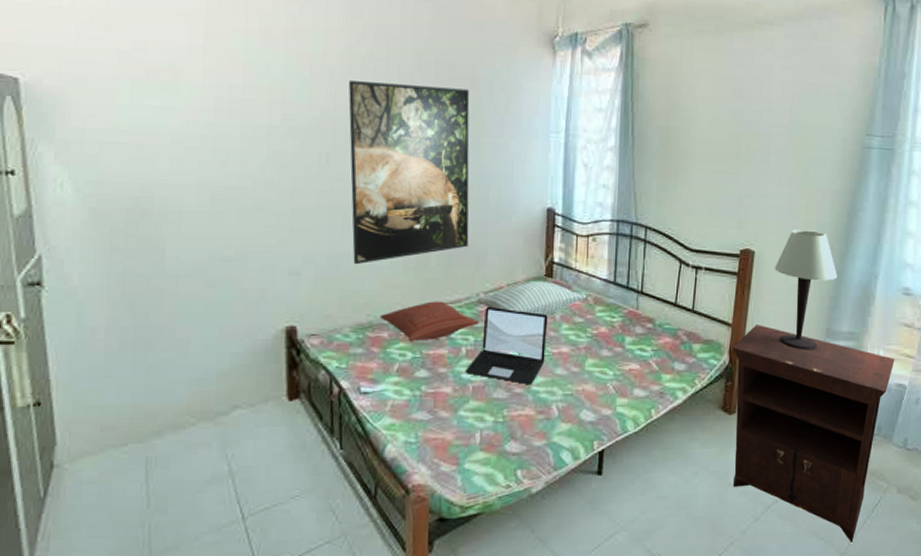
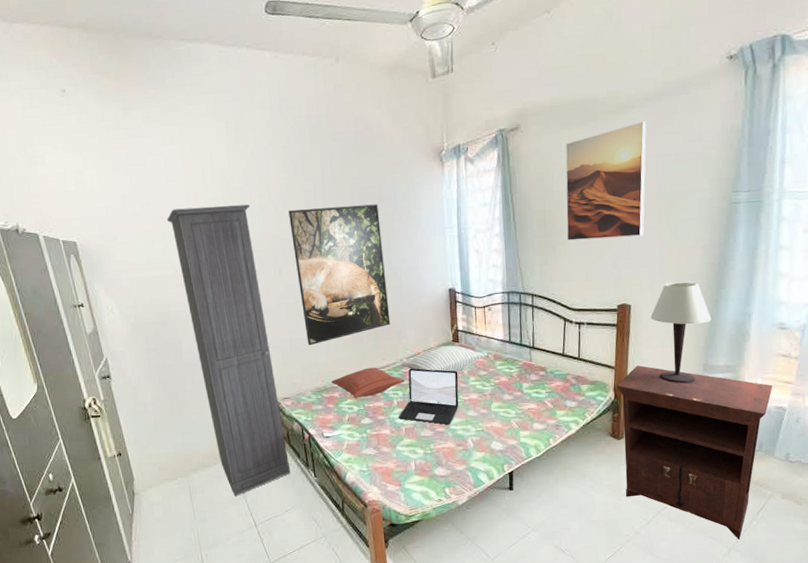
cabinet: none [169,54,307,473] -> present [166,204,291,496]
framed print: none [690,41,785,172] -> present [565,121,647,241]

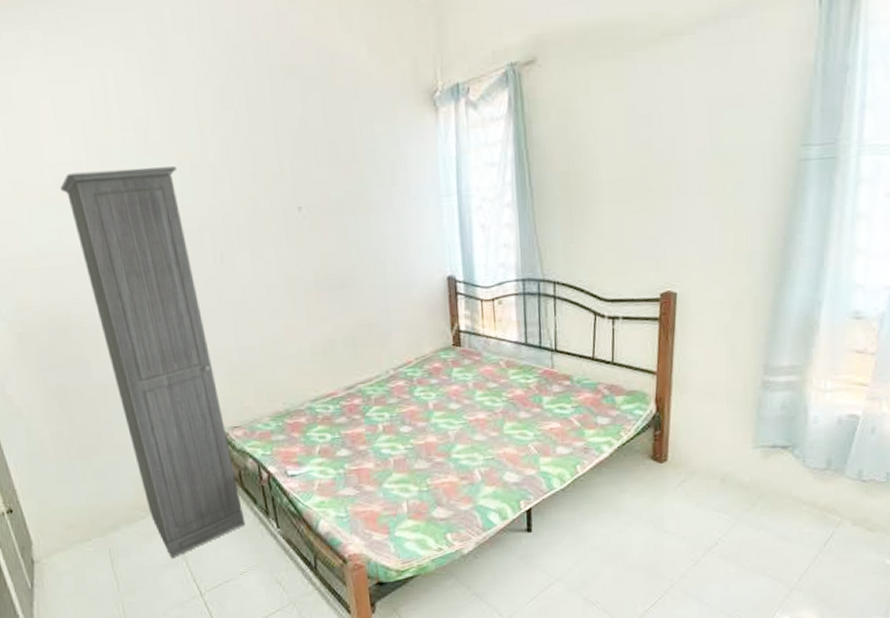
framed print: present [289,204,390,346] -> none [231,164,372,357]
pillow: present [331,367,404,399] -> none [296,382,392,424]
laptop: present [398,368,459,425] -> none [384,381,462,454]
pillow: present [401,345,488,372] -> none [387,350,498,385]
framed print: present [565,121,647,241] -> none [595,52,698,211]
nightstand: present [616,365,773,540] -> none [658,369,845,578]
table lamp: present [650,281,712,384] -> none [700,261,774,391]

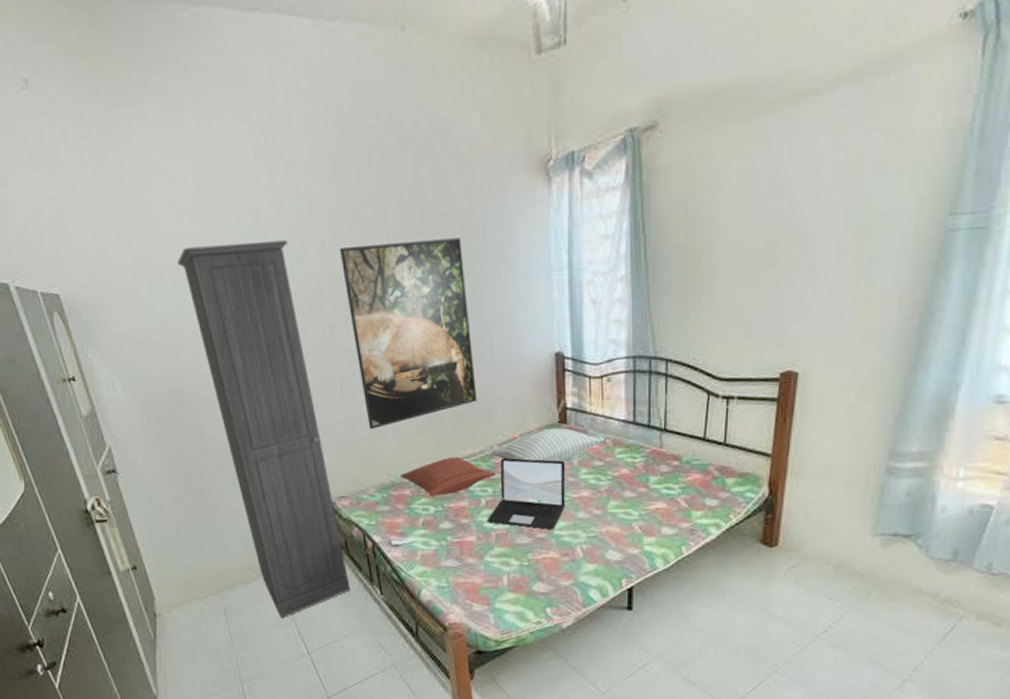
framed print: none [231,164,372,357] -> present [340,237,477,430]
pillow: none [296,382,392,424] -> present [400,457,495,497]
laptop: none [384,381,462,454] -> present [486,457,566,530]
pillow: none [387,350,498,385] -> present [491,427,605,462]

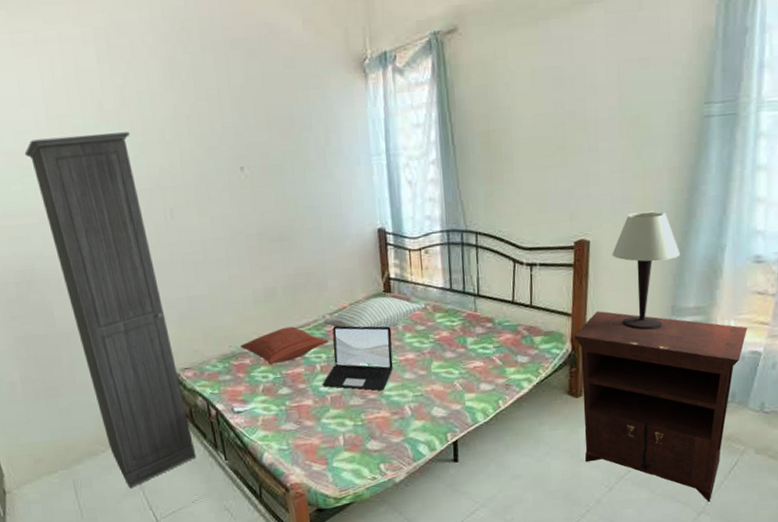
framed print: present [340,237,477,430] -> none [179,127,309,305]
nightstand: none [772,452,980,670] -> present [574,311,747,502]
table lamp: none [823,340,906,476] -> present [612,211,680,331]

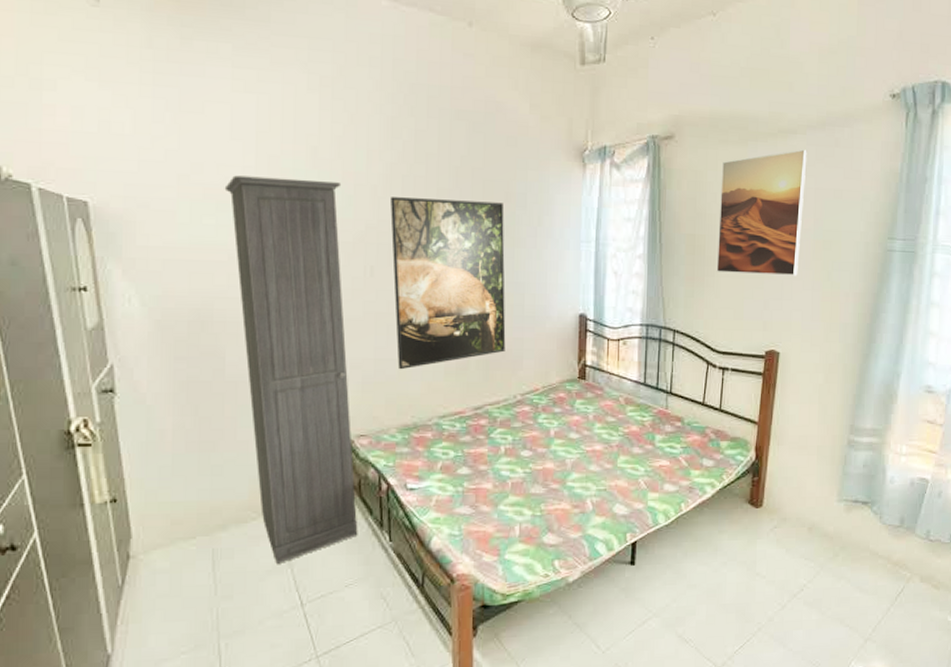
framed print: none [179,127,309,305] -> present [390,197,506,370]
pillow: present [240,326,328,365] -> none [424,403,516,441]
laptop: present [322,325,393,391] -> none [504,407,582,481]
pillow: present [323,296,425,328] -> none [514,382,618,415]
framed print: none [512,19,607,167] -> present [716,149,807,276]
nightstand: present [574,311,747,502] -> none [758,422,917,629]
table lamp: present [612,211,680,331] -> none [799,331,861,446]

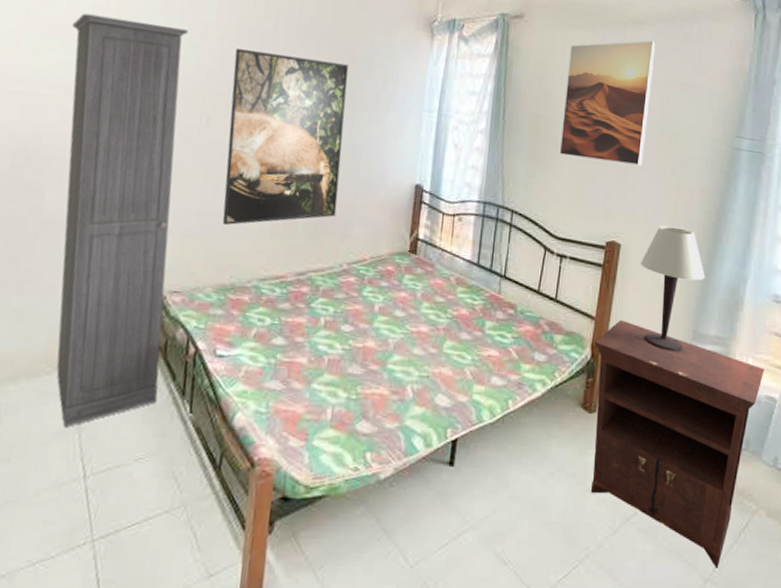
nightstand: none [758,422,917,629] -> present [591,320,764,569]
table lamp: none [799,331,861,446] -> present [640,225,705,352]

